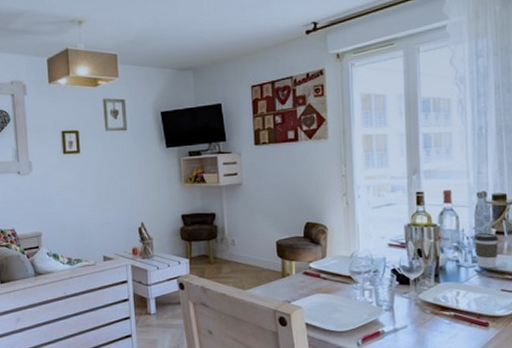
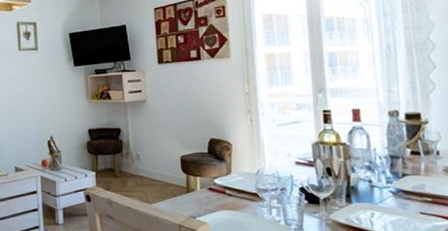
coffee cup: present [473,233,499,268] -> none [387,153,415,189]

